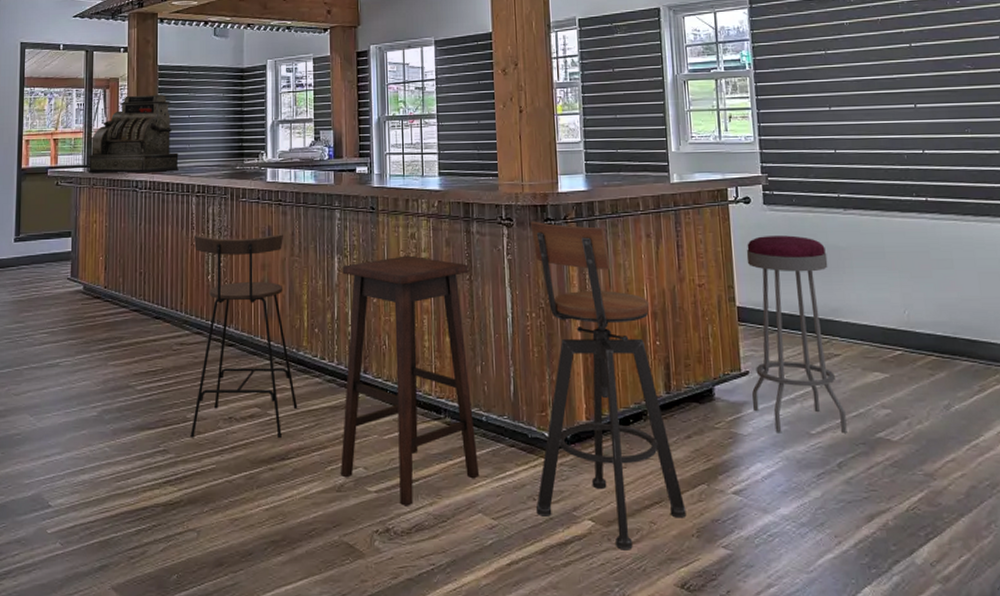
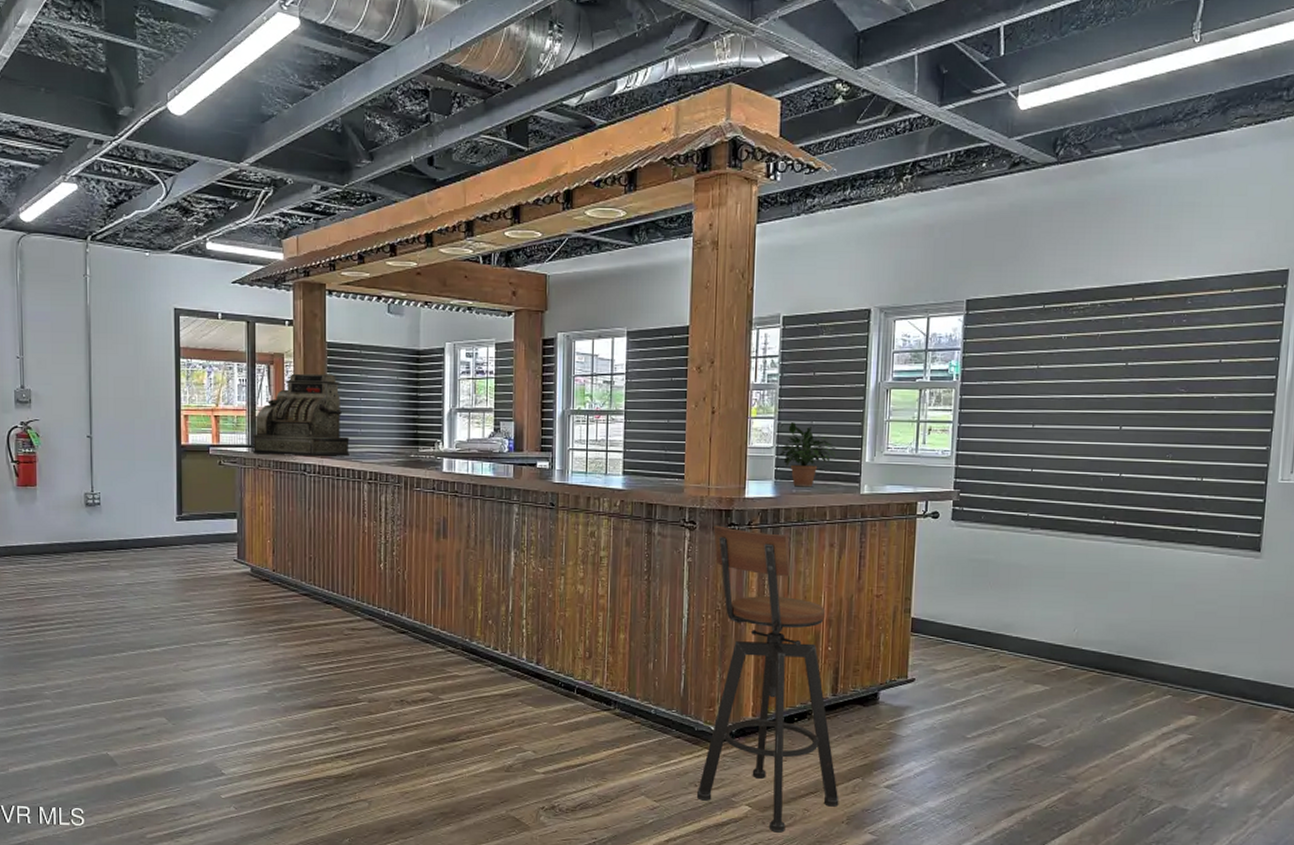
bar stool: present [190,233,298,439] -> none [362,523,470,722]
bar stool: present [341,255,480,506] -> none [510,553,647,787]
potted plant: none [588,117,643,179] -> present [779,422,837,487]
bar stool: present [746,235,847,433] -> none [914,551,1008,738]

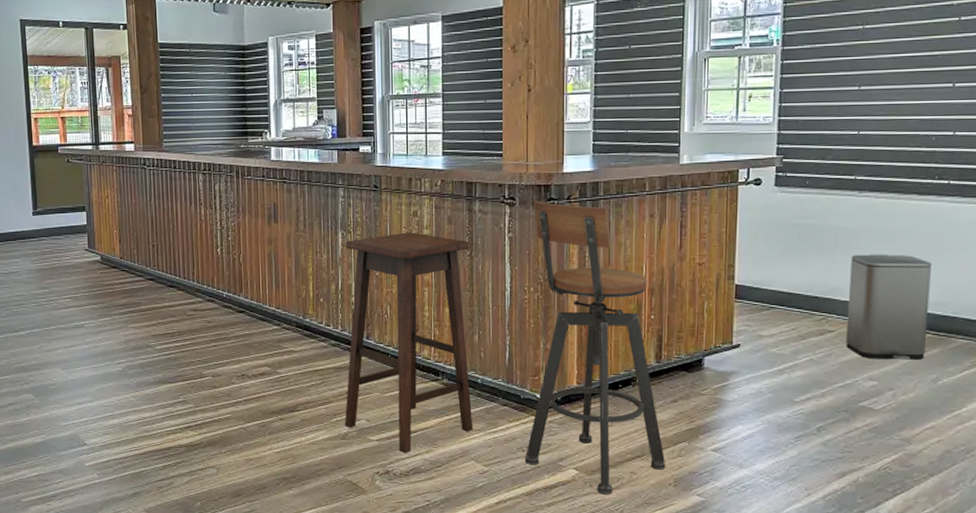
cash register: present [253,373,349,457] -> none [96,73,184,152]
bar stool: none [510,553,647,787] -> present [345,232,473,453]
potted plant: present [779,422,837,487] -> none [597,96,654,160]
pedal bin: none [1016,591,1099,698] -> present [846,254,933,360]

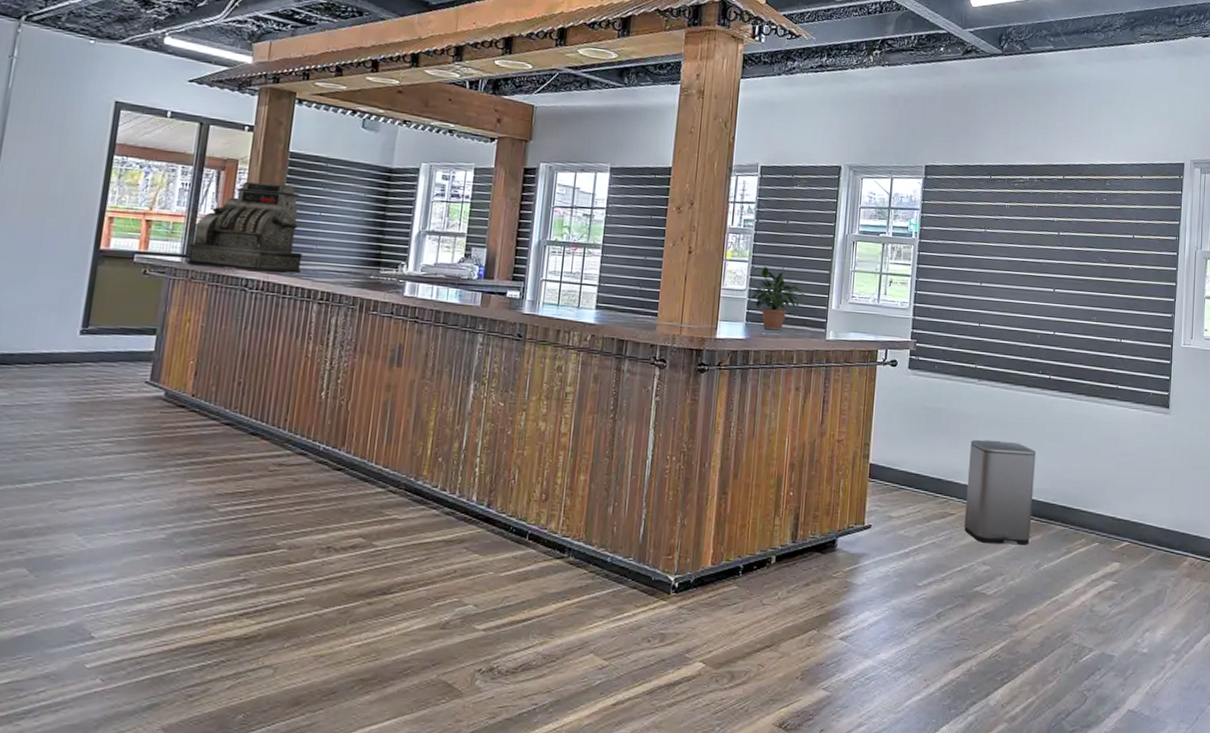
cash register: none [96,73,184,152] -> present [187,181,303,274]
bar stool: present [345,232,473,453] -> none [448,388,614,645]
bar stool: present [525,200,666,495] -> none [650,364,795,691]
potted plant: none [597,96,654,160] -> present [751,267,805,331]

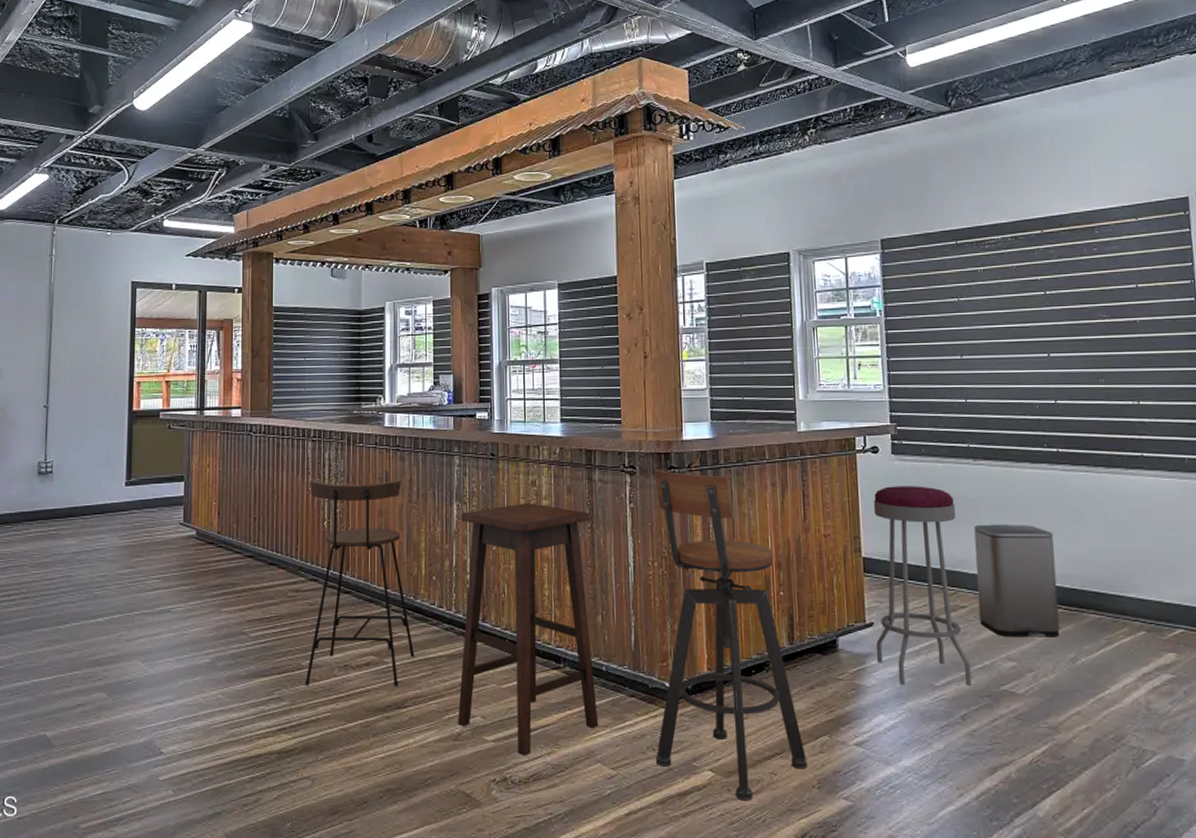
cash register: present [187,181,303,274] -> none [202,336,294,418]
bar stool: none [278,346,416,572] -> present [305,479,415,687]
bar stool: none [448,388,614,645] -> present [458,503,599,756]
bar stool: none [650,364,795,691] -> present [654,469,808,801]
potted plant: present [751,267,805,331] -> none [713,363,770,427]
bar stool: none [869,398,958,586] -> present [873,486,972,685]

